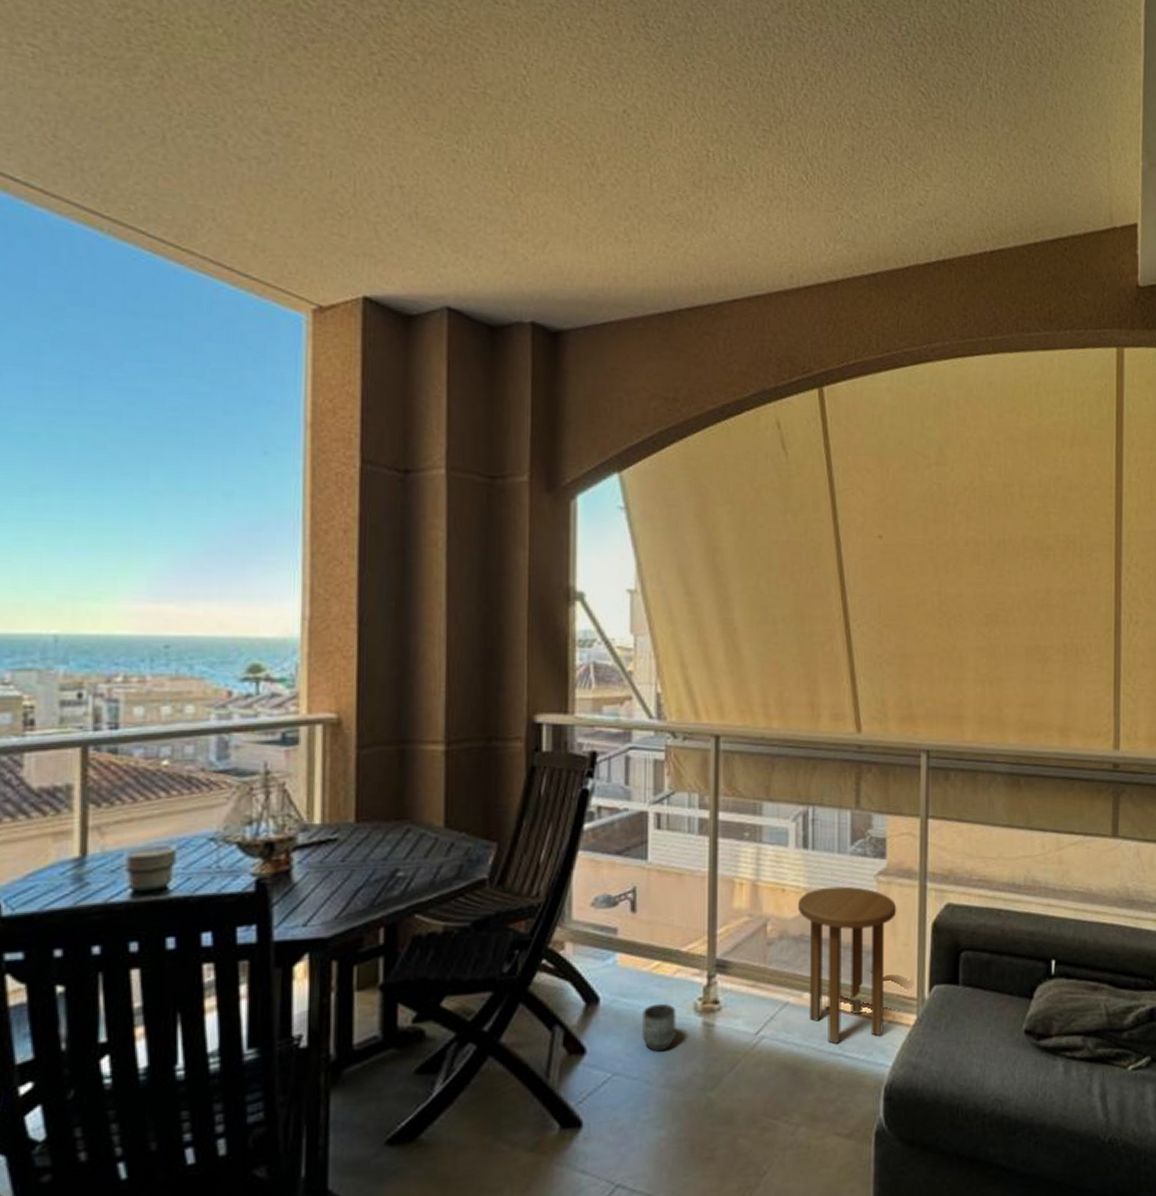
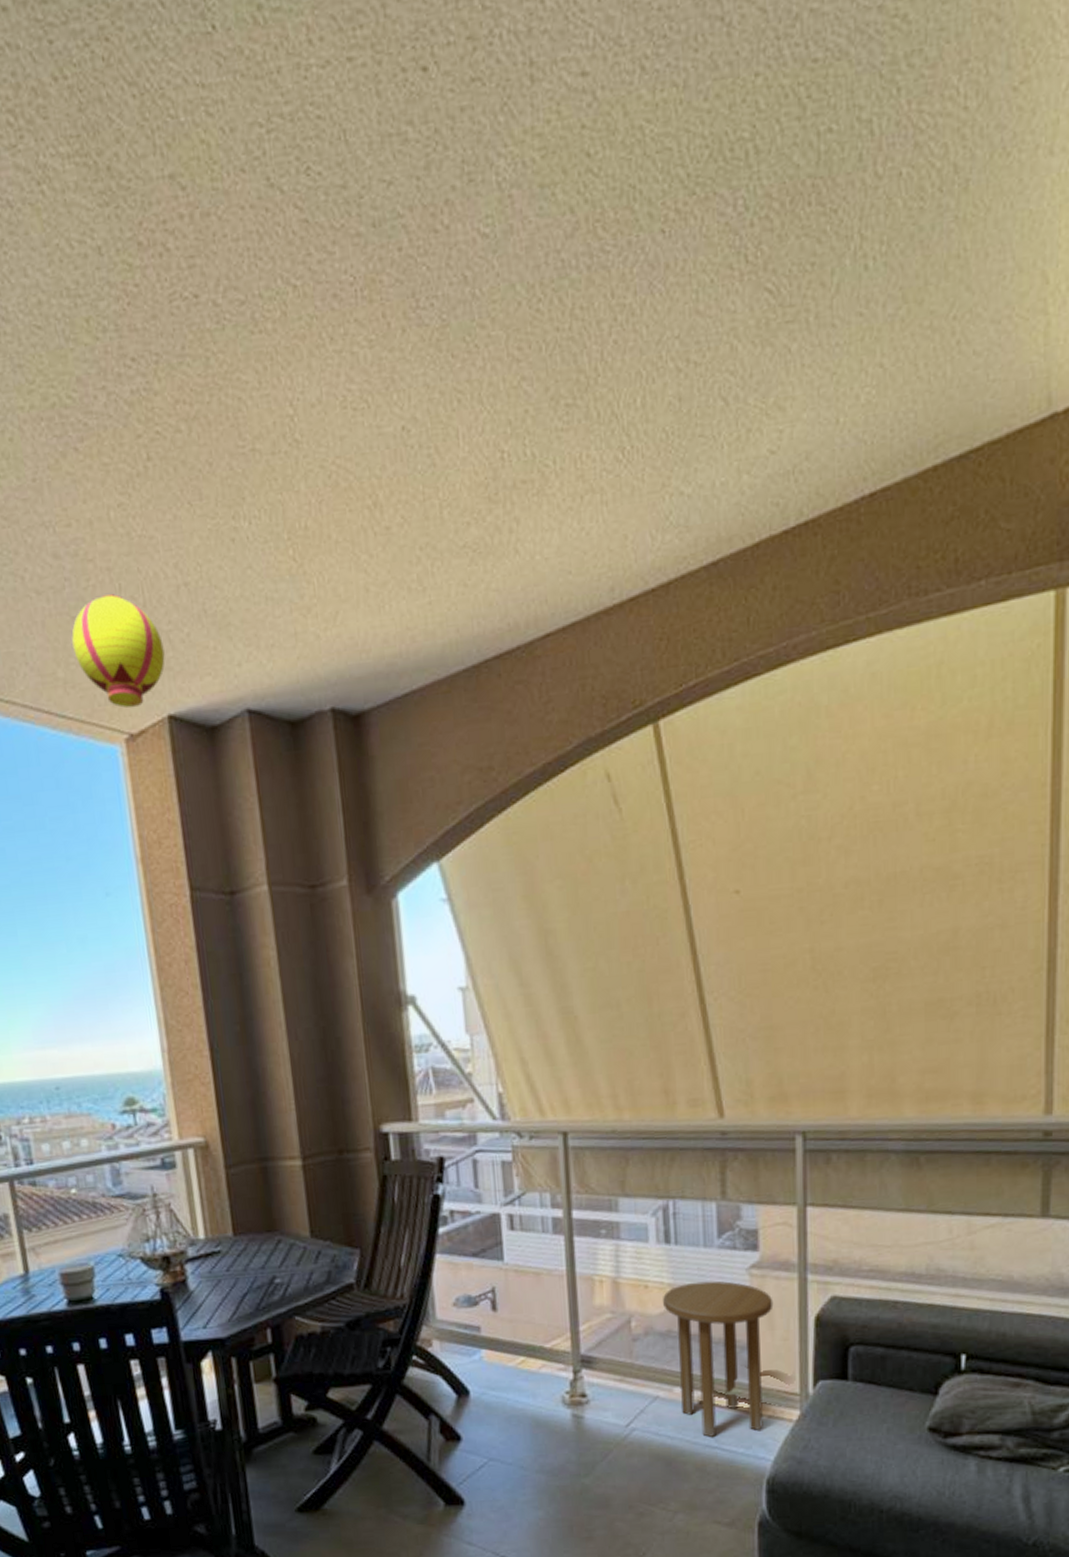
paper lantern: none [270,177,369,283] -> present [72,594,165,708]
planter: present [642,1003,676,1052] -> none [512,1396,546,1441]

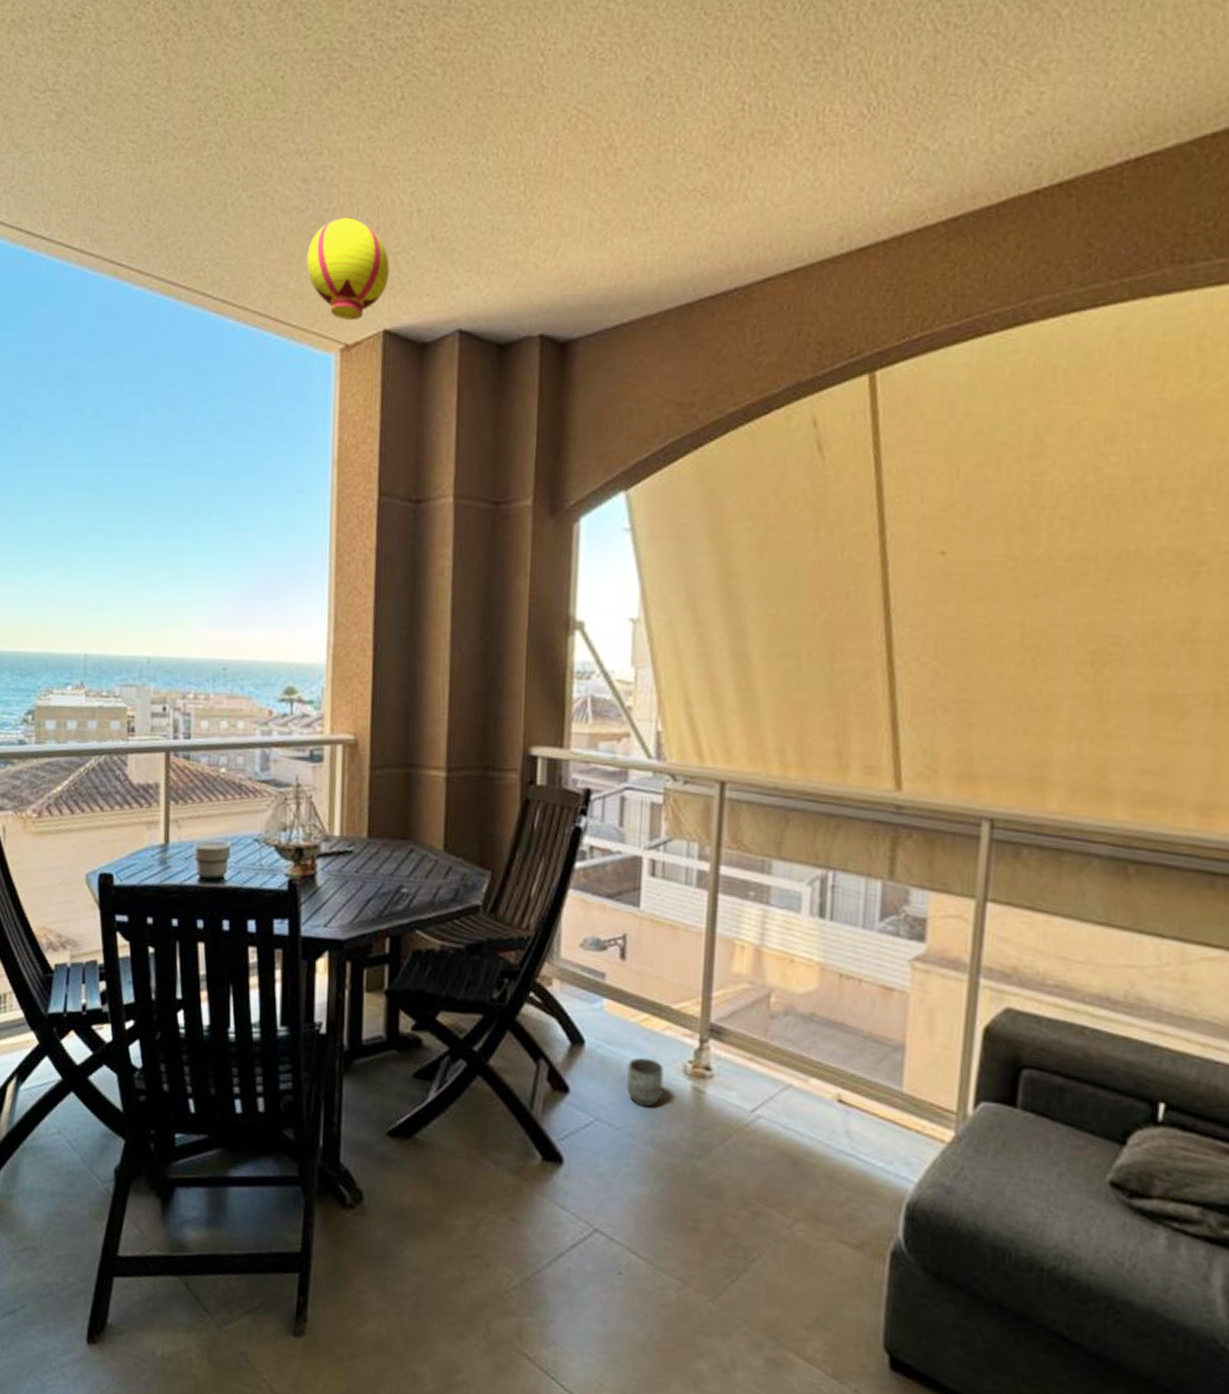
planter: none [512,1396,546,1441] -> present [627,1057,664,1108]
side table: present [662,1281,774,1438] -> none [808,965,937,1145]

